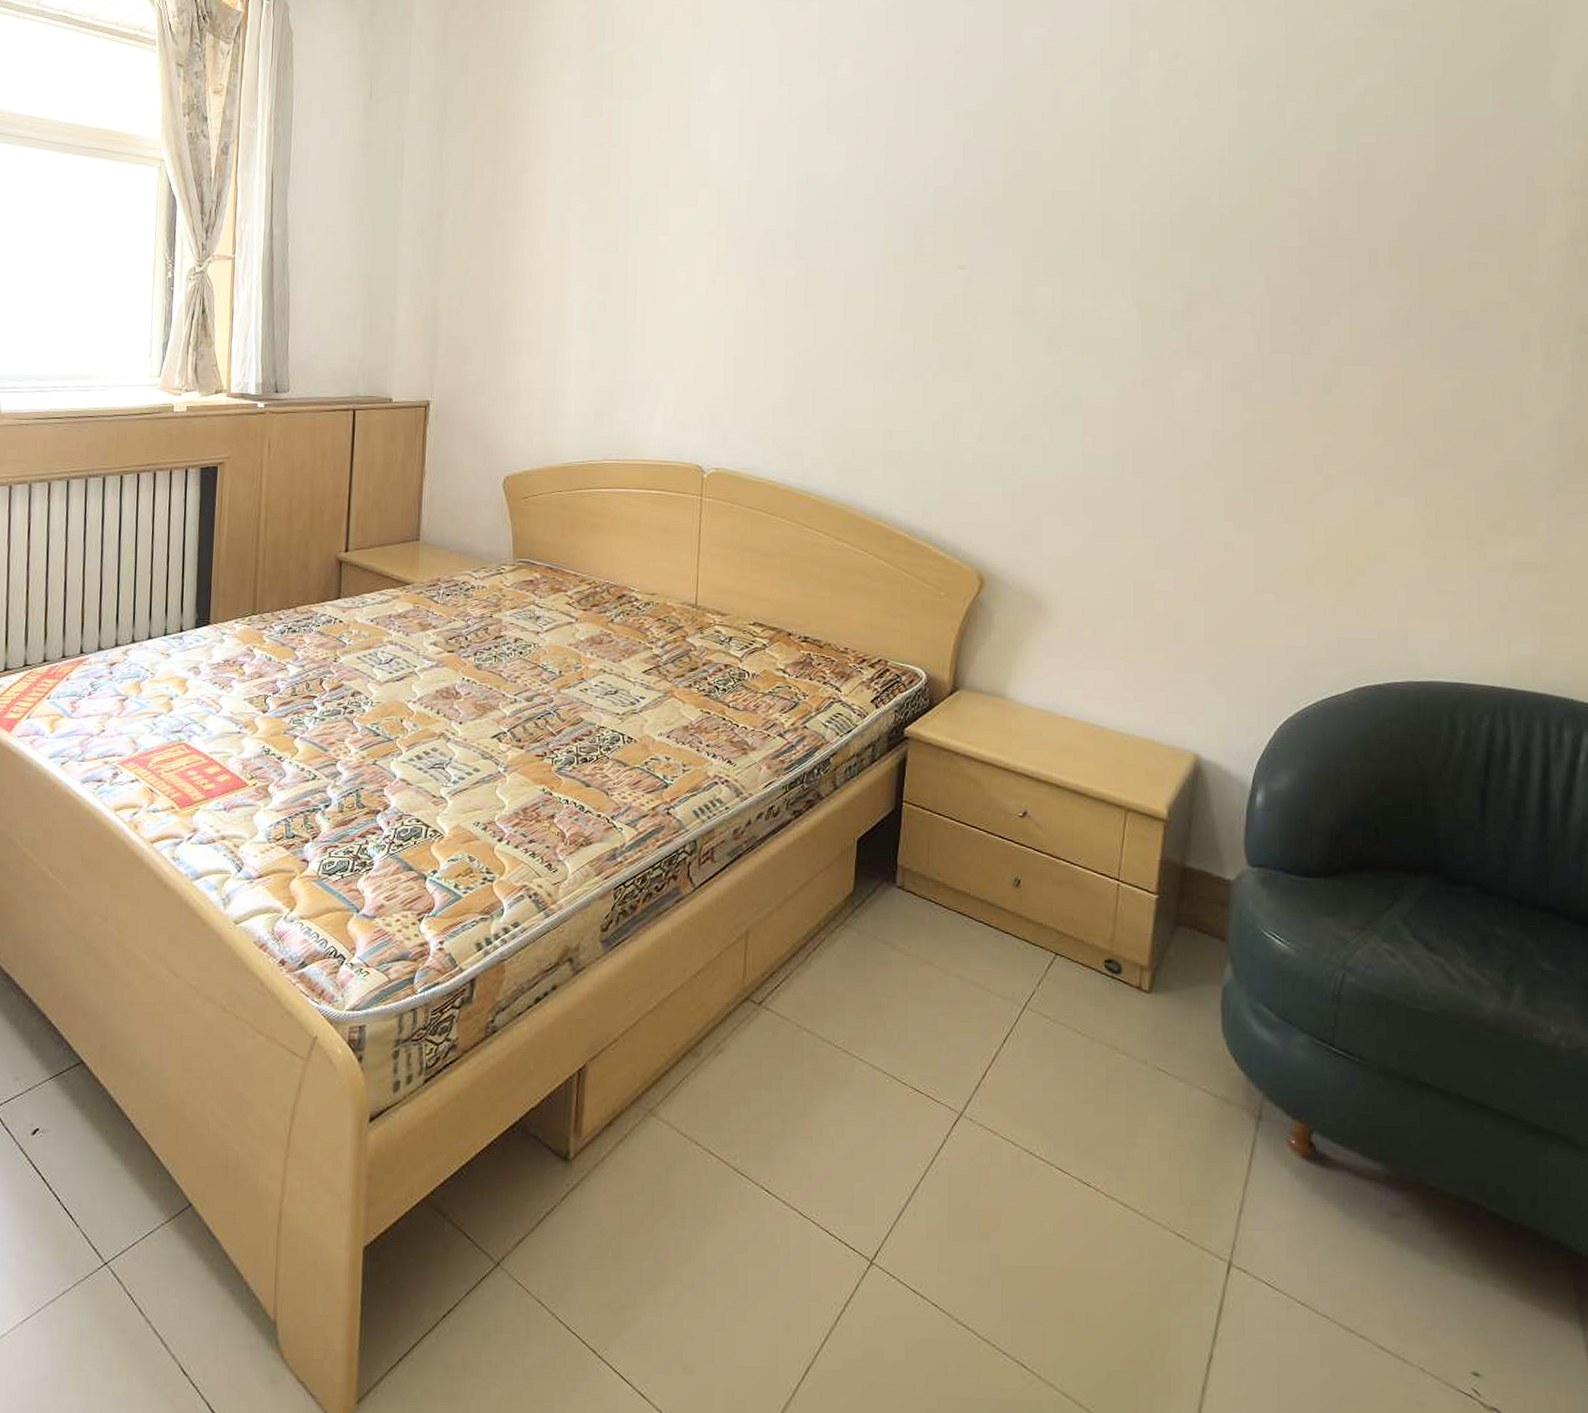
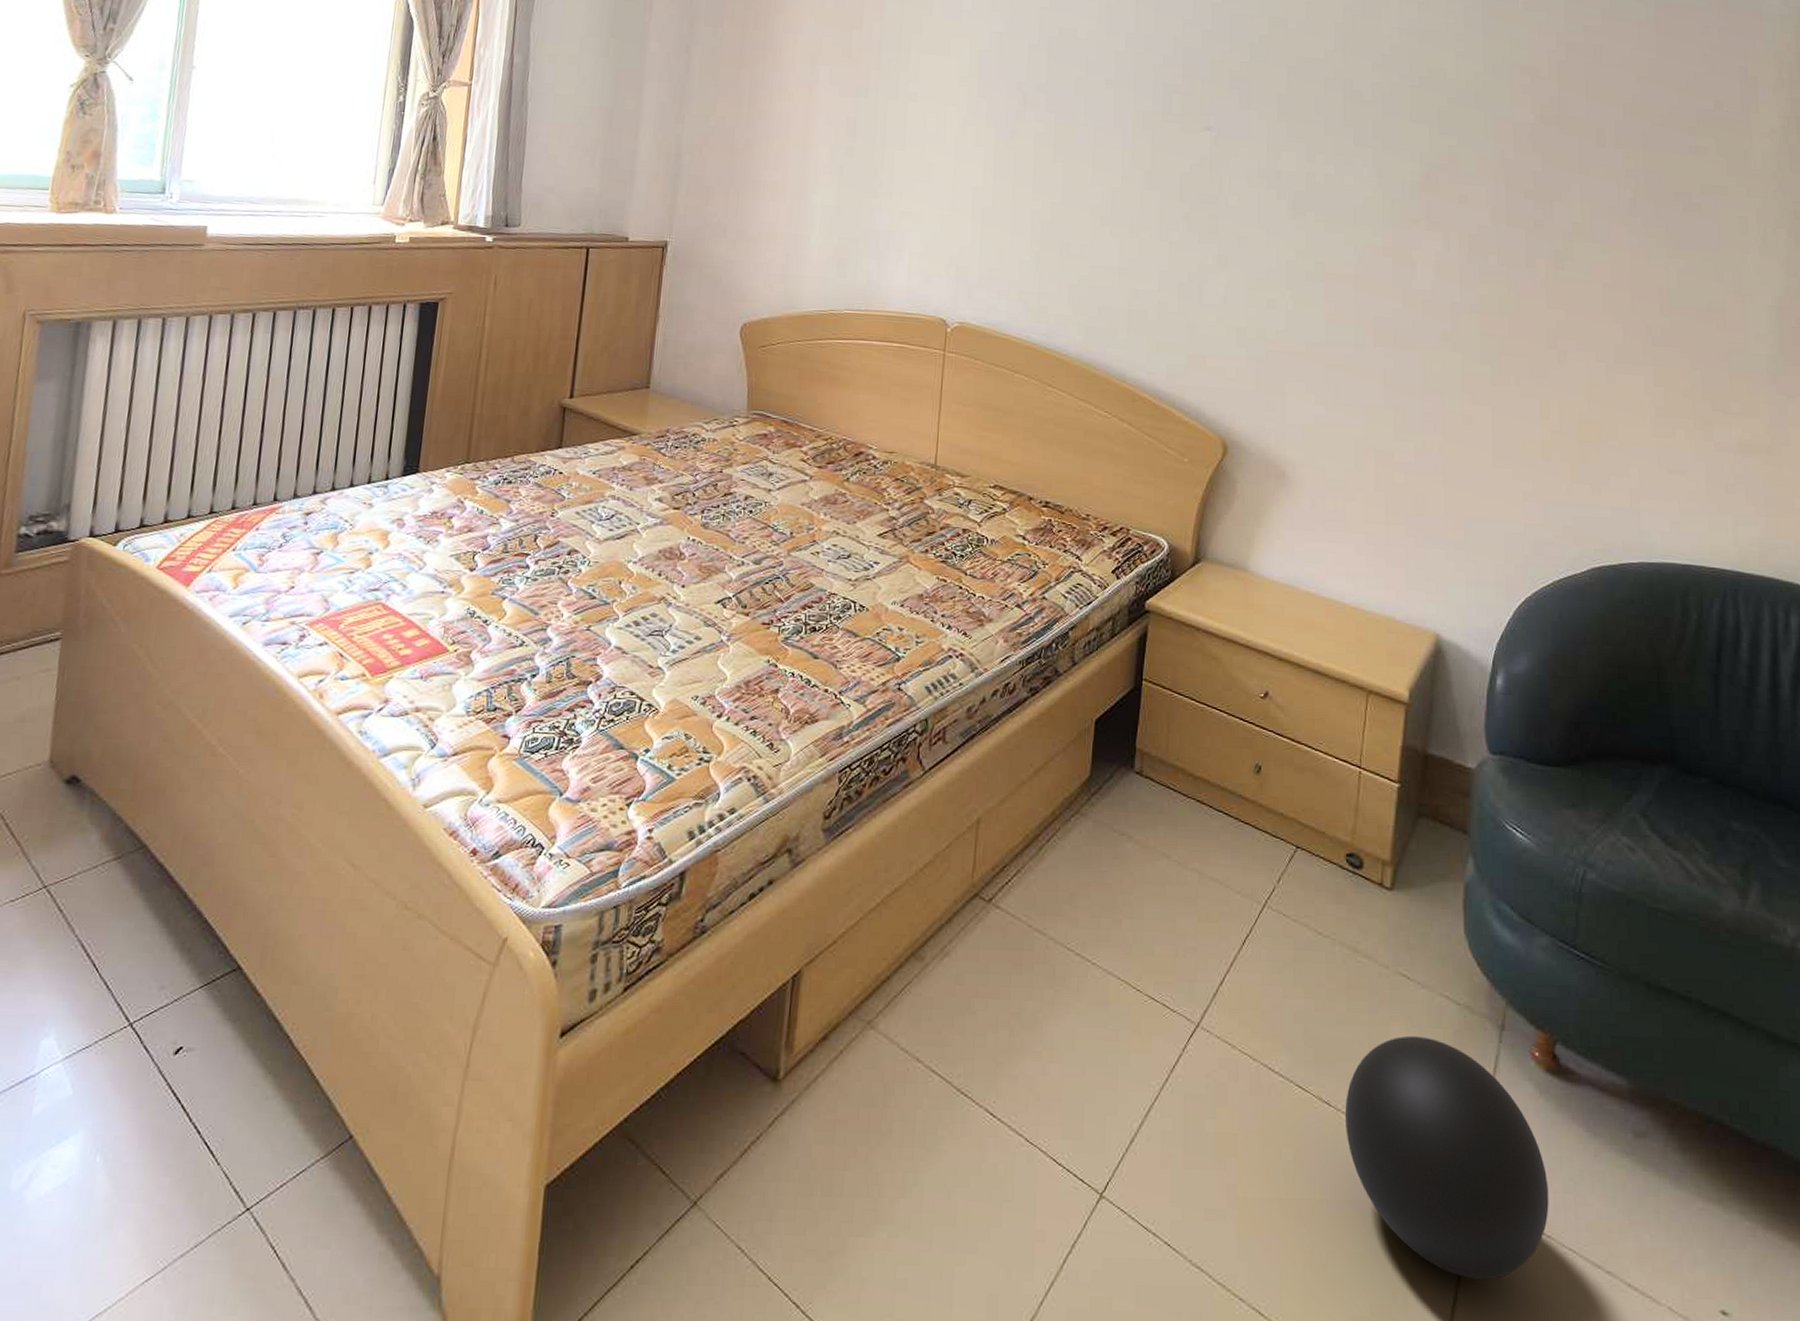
ball: none [1103,1124,1304,1341] -> present [1344,1035,1549,1279]

